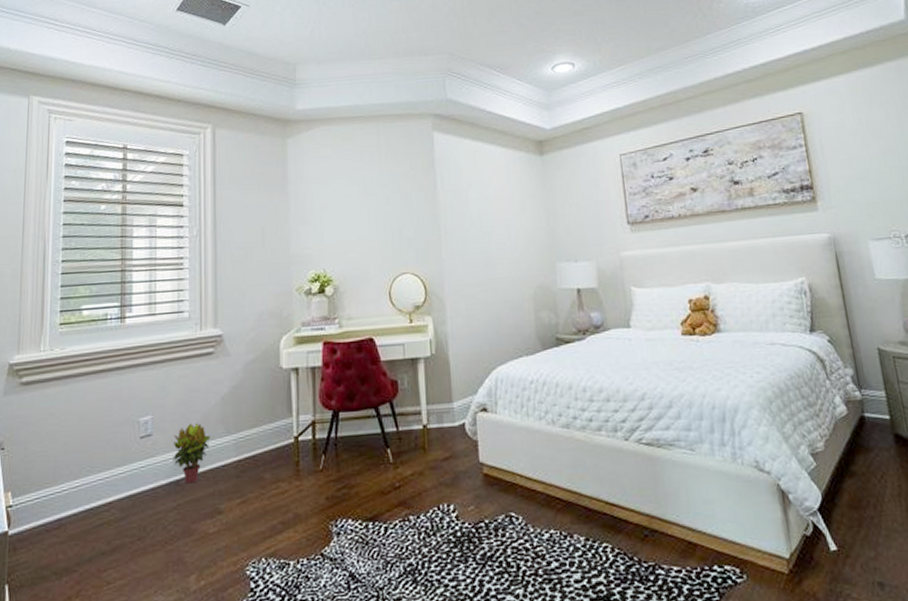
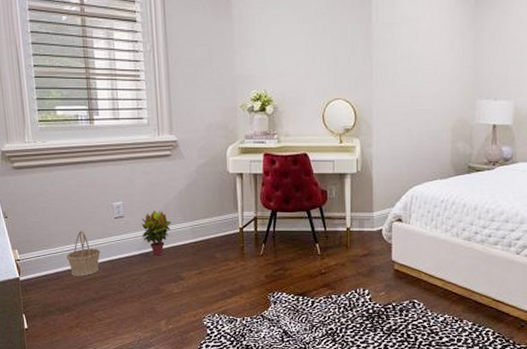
basket: none [74,457,119,522] -> present [66,230,101,276]

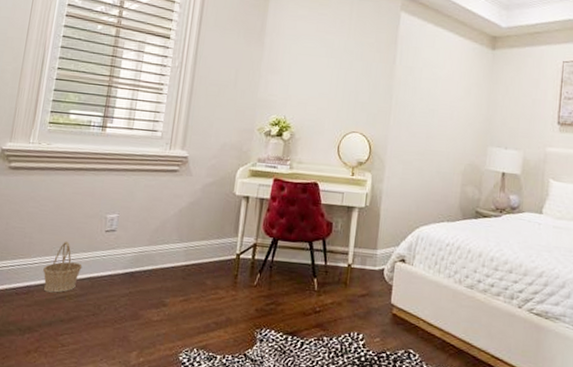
potted plant: present [142,211,172,256] -> none [130,227,166,277]

